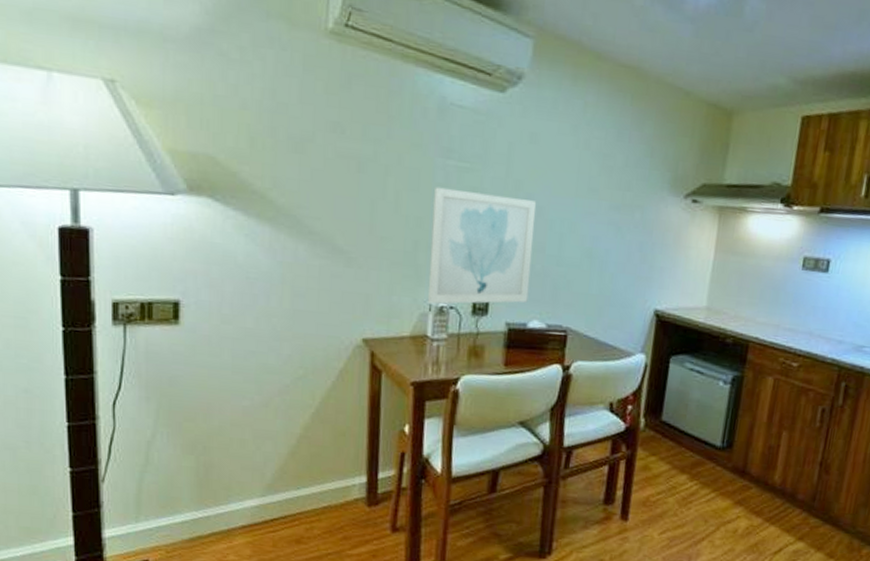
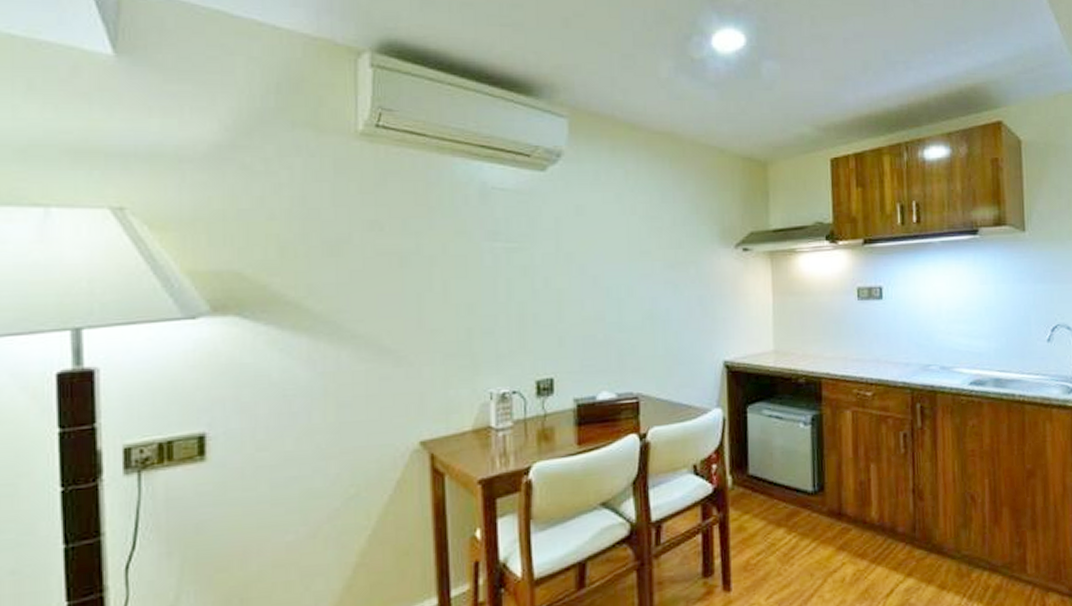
wall art: present [427,186,537,304] -> none [484,270,594,392]

